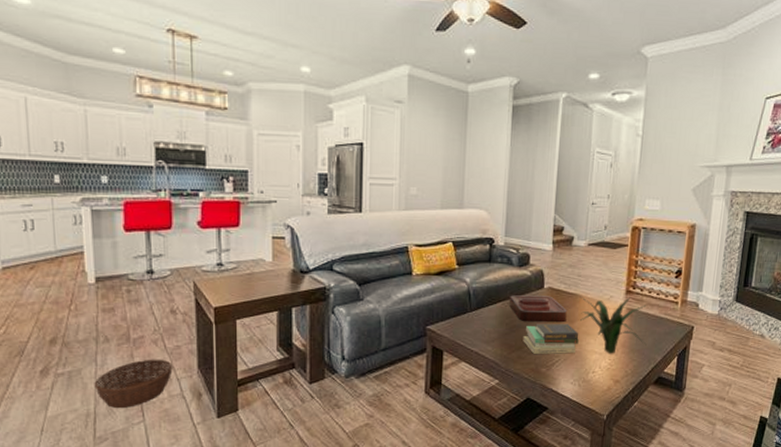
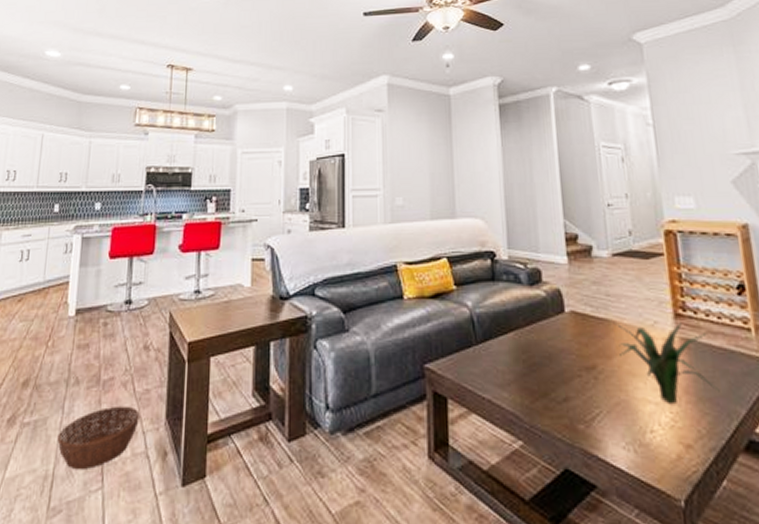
decorative tray: present [509,295,567,321] -> none [523,322,601,357]
books: present [523,324,579,354] -> none [547,360,623,404]

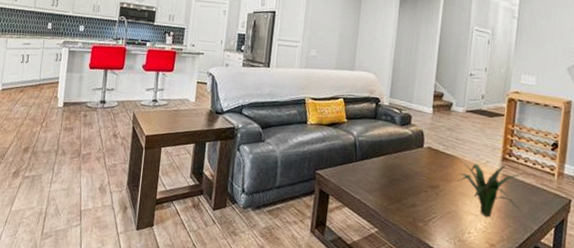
basket: present [57,406,140,469] -> none [49,172,109,212]

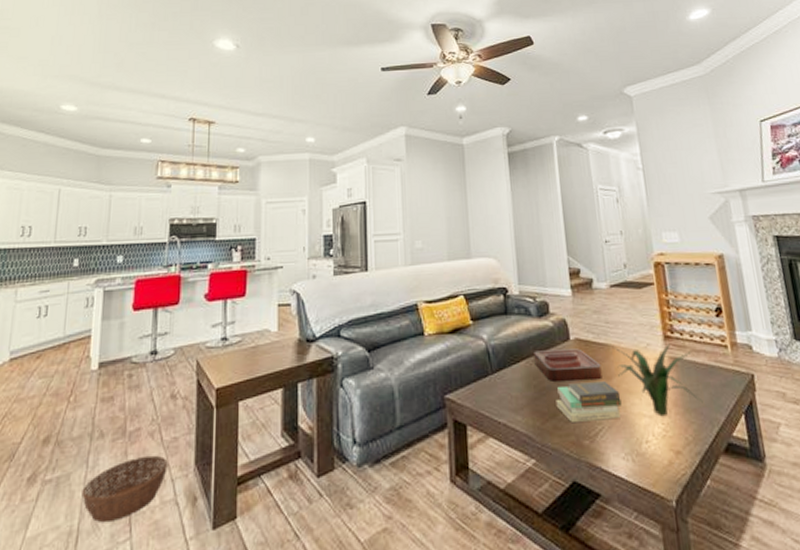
basket: none [49,172,109,212] -> present [81,455,168,522]
decorative tray: none [391,151,445,181] -> present [534,348,602,381]
books: none [402,179,456,212] -> present [556,381,622,422]

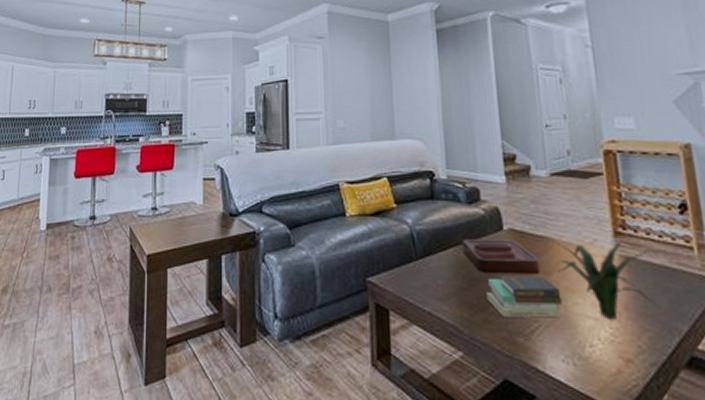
basket: present [81,455,168,522] -> none [33,311,105,367]

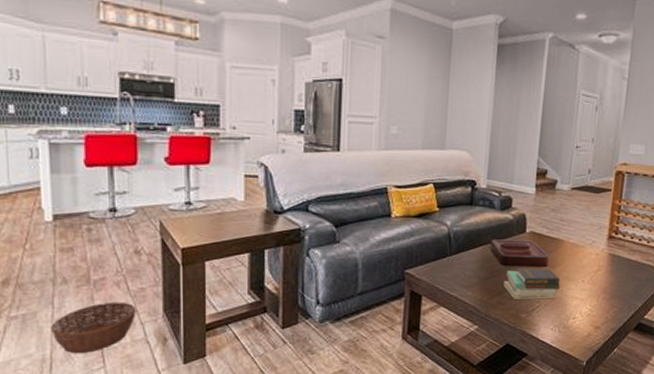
basket: none [33,311,105,367] -> present [50,302,136,353]
plant: present [552,240,661,320] -> none [562,241,629,300]

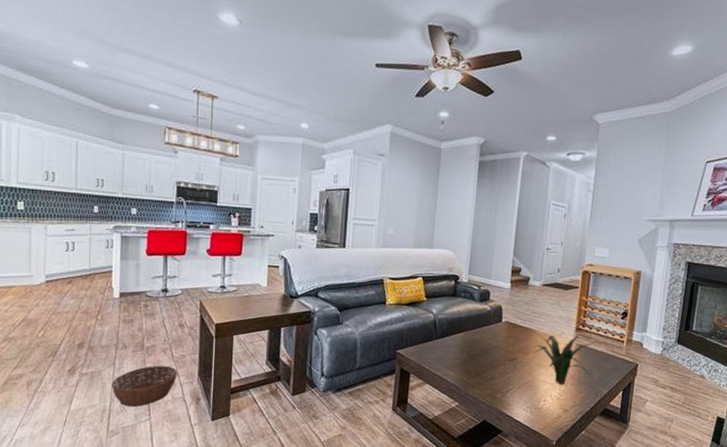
decorative tray: present [490,239,549,267] -> none [470,327,522,353]
books: present [503,268,560,300] -> none [481,353,533,383]
plant: none [562,241,629,300] -> present [534,331,595,385]

